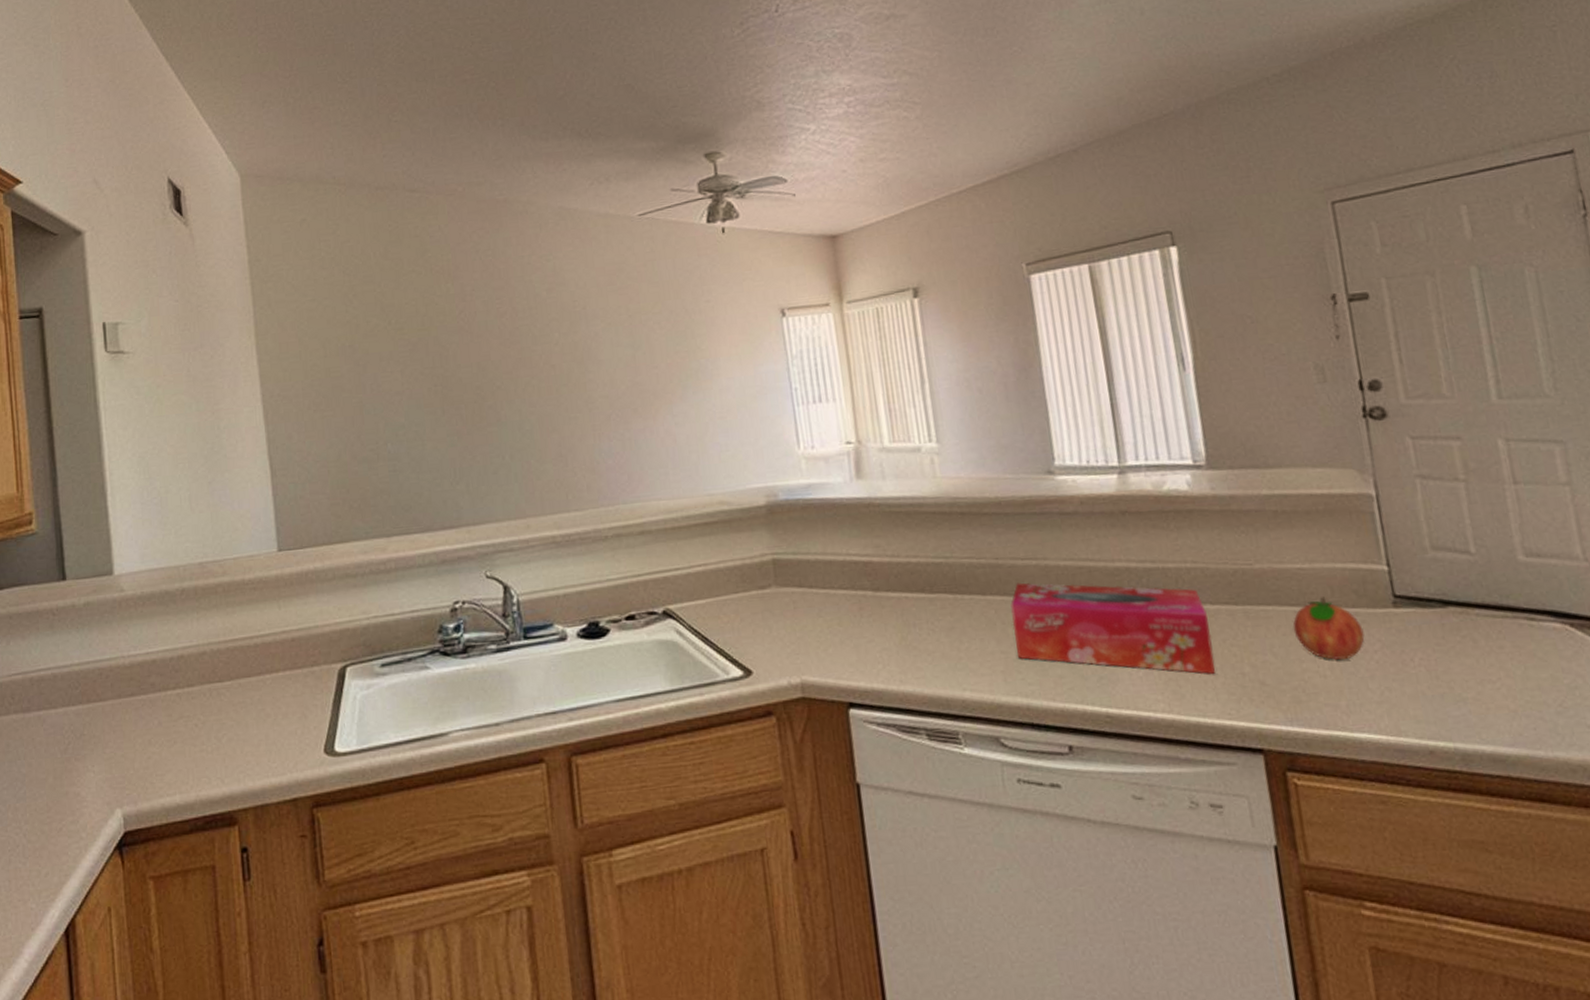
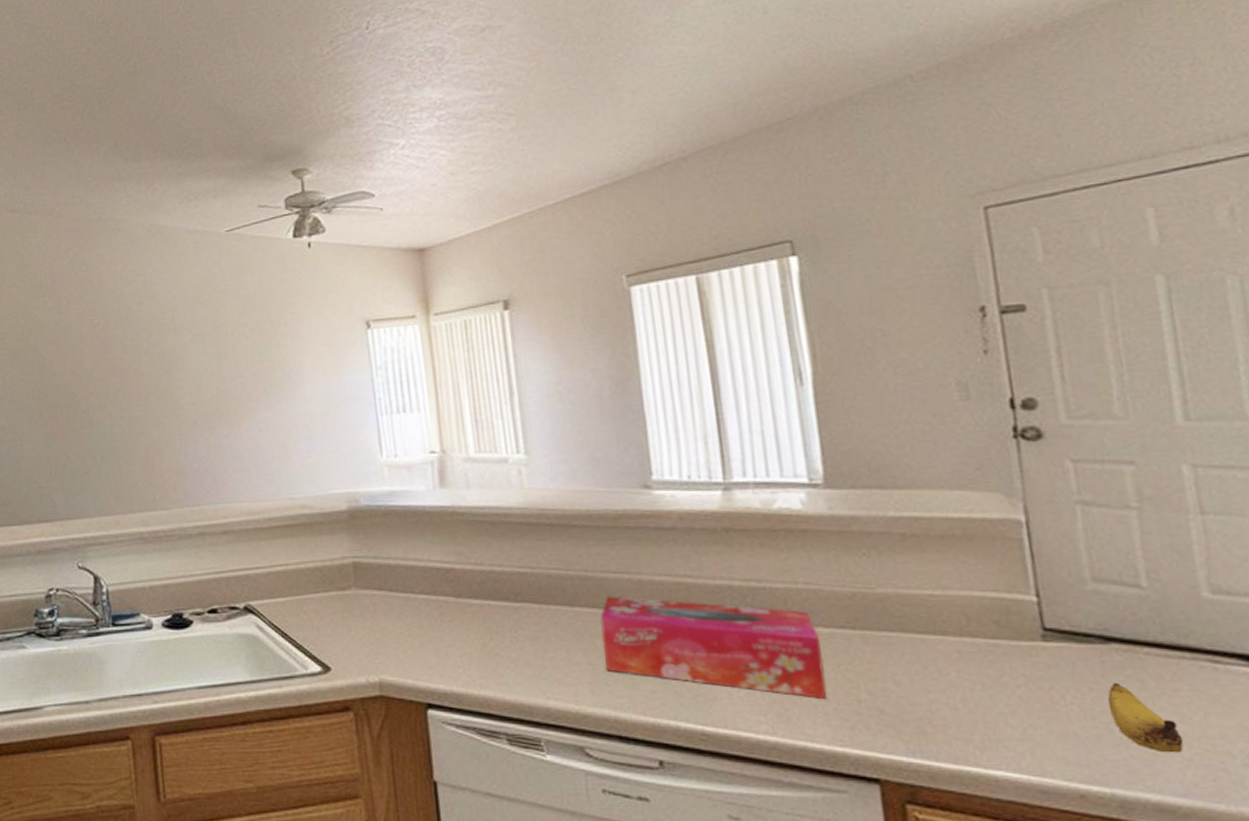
fruit: present [1292,597,1365,661] -> none [919,625,1006,693]
banana: none [1448,643,1510,707] -> present [1107,682,1184,753]

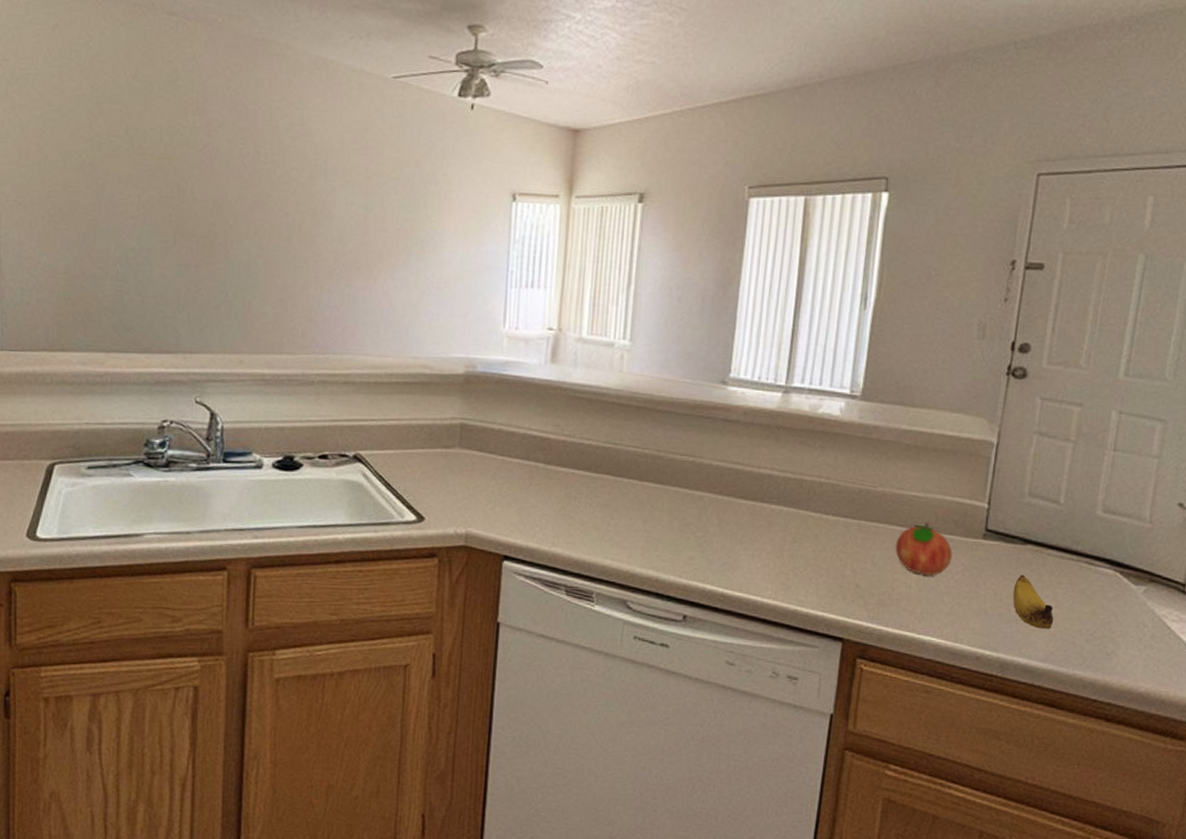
tissue box: present [600,596,827,700] -> none [658,474,827,574]
fruit: none [919,625,1006,693] -> present [895,522,953,576]

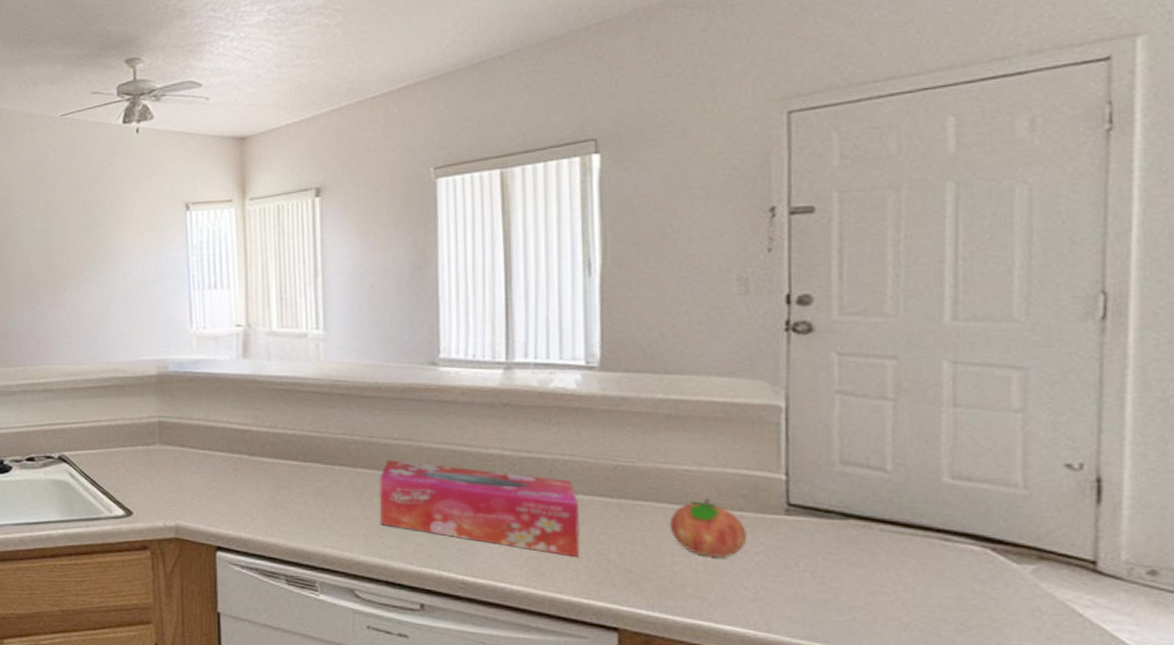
tissue box: none [658,474,827,574] -> present [378,459,580,558]
banana: present [1012,574,1054,630] -> none [838,554,904,618]

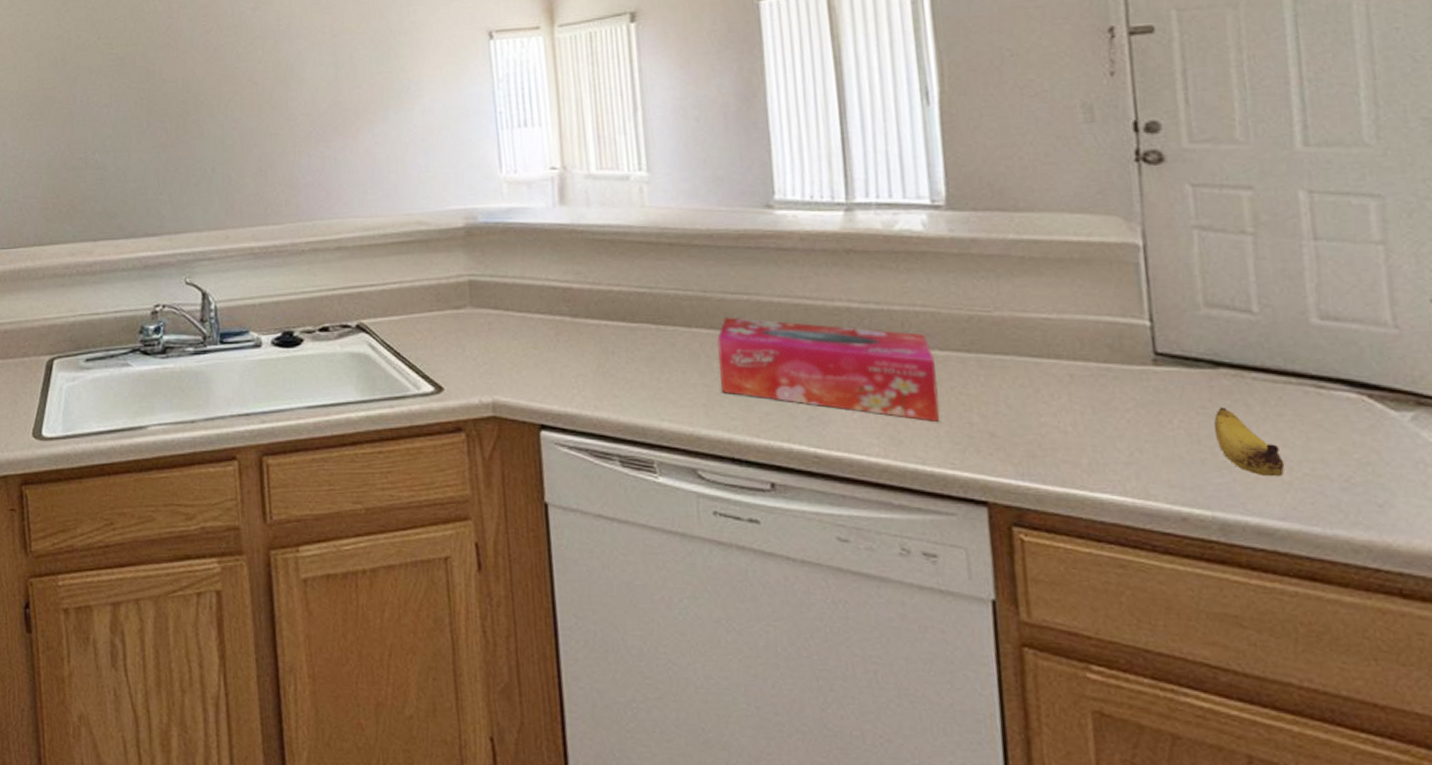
fruit: present [669,498,747,558] -> none [1032,349,1116,417]
banana: none [838,554,904,618] -> present [1213,407,1285,477]

